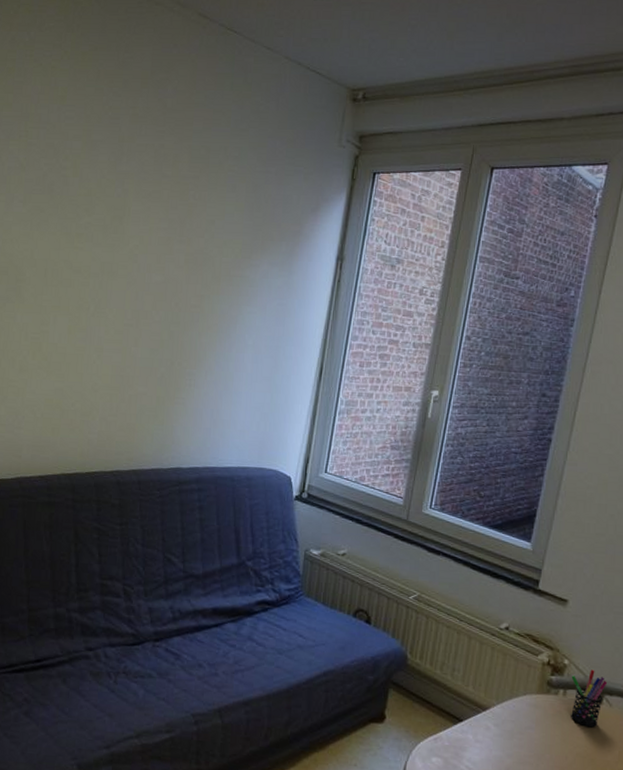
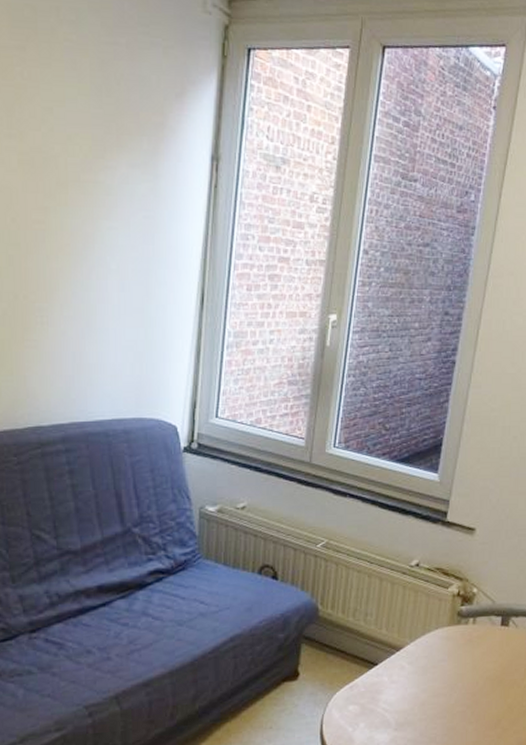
pen holder: present [571,669,608,728] -> none [480,594,514,651]

